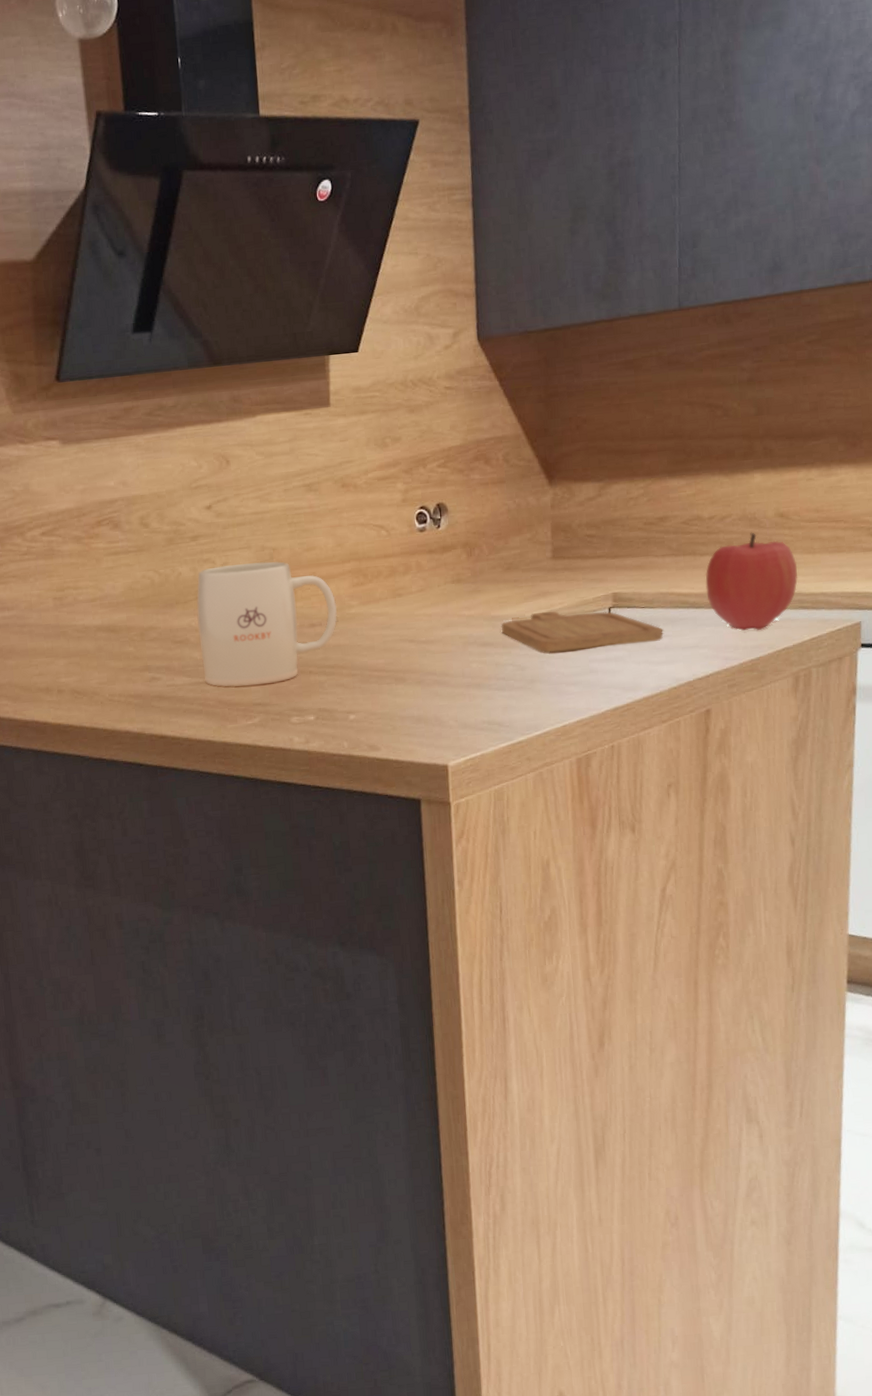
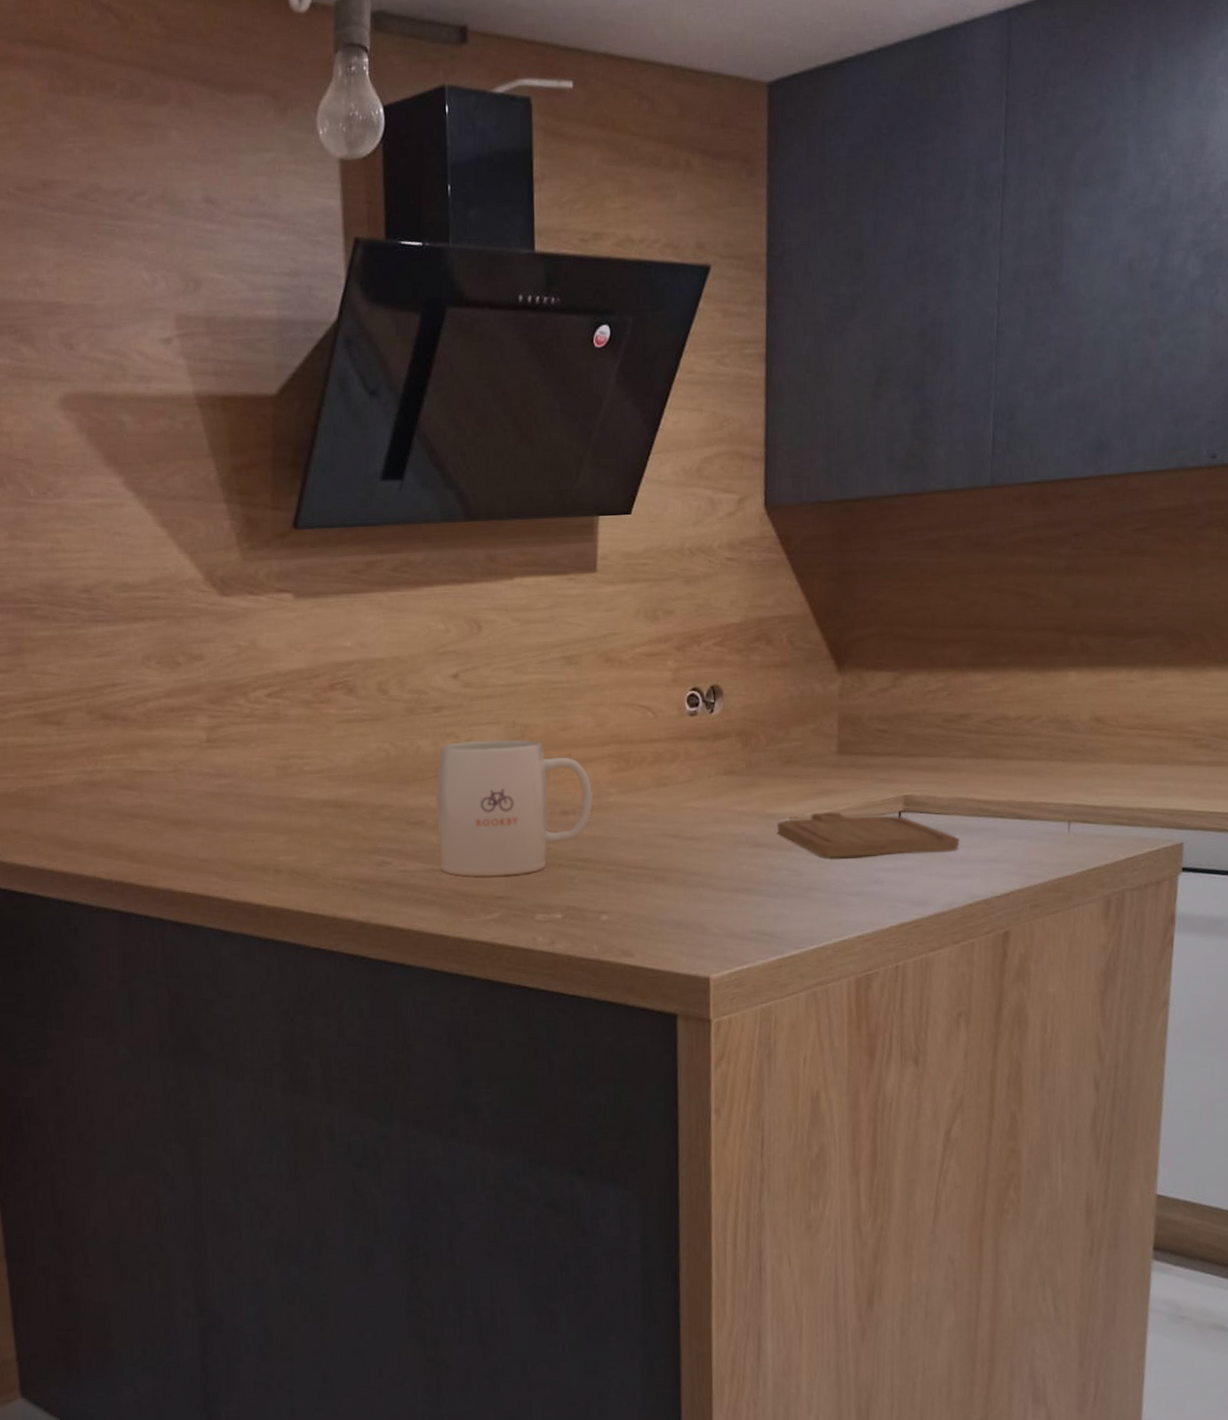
fruit: present [705,532,798,631] -> none [1009,736,1114,846]

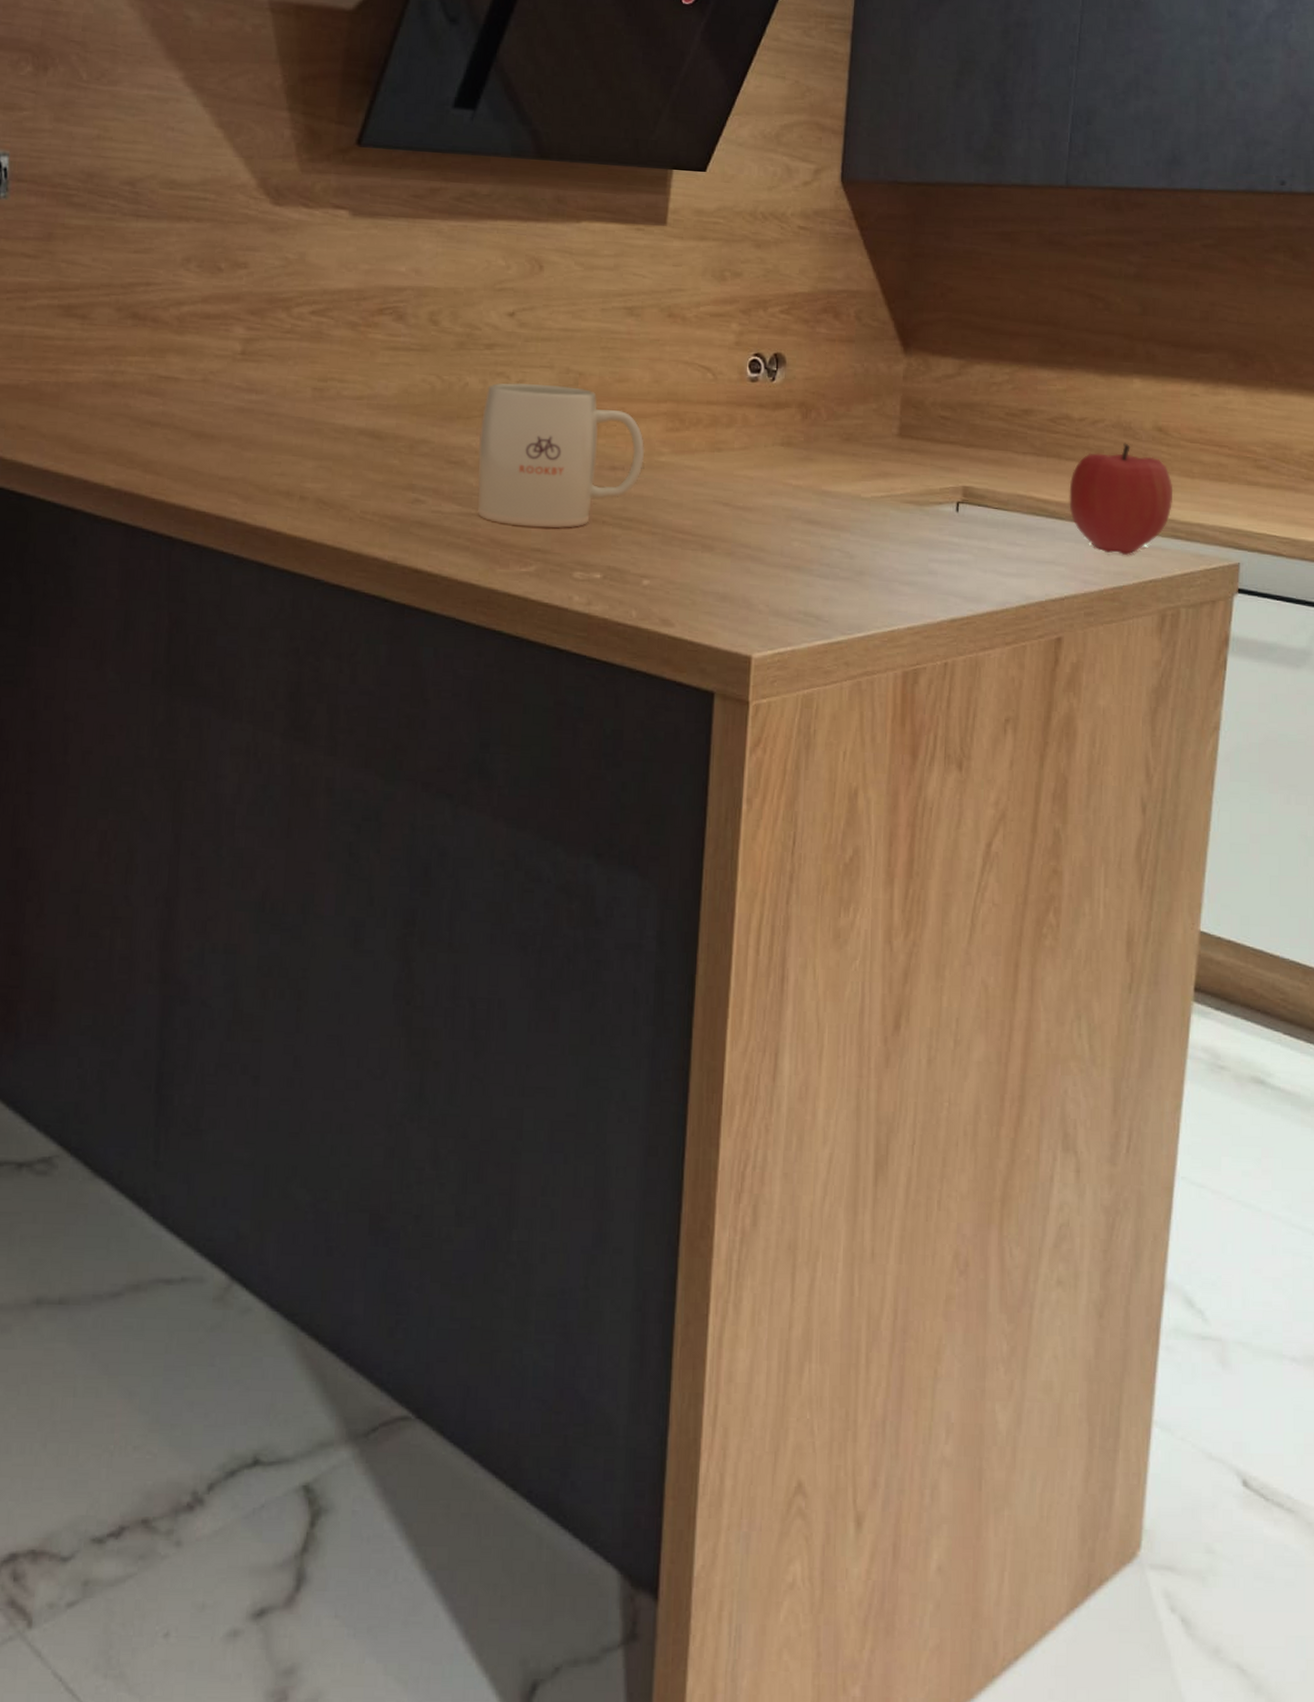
chopping board: present [776,812,960,858] -> none [831,494,1017,550]
fruit: none [1009,736,1114,846] -> present [1069,443,1173,555]

